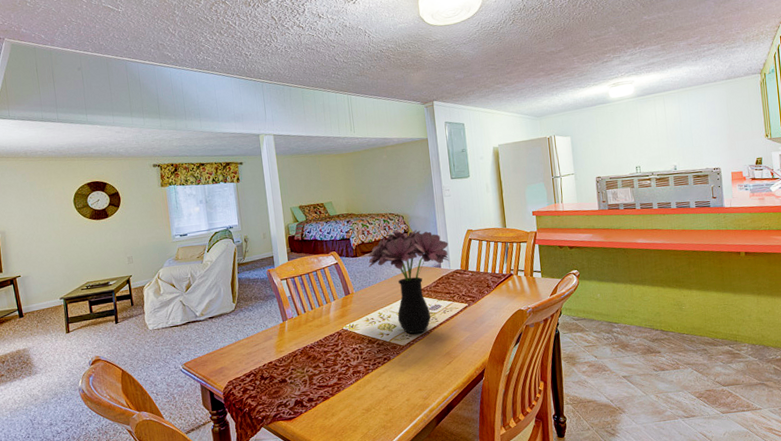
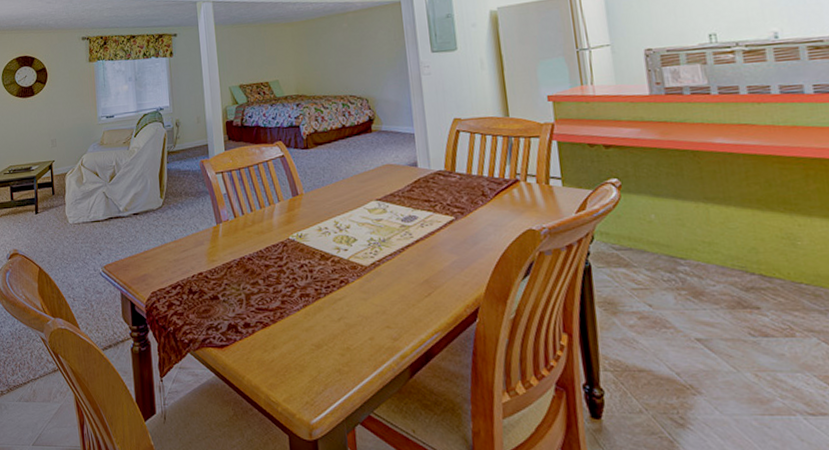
flower arrangement: present [367,230,449,334] -> none [321,116,429,252]

